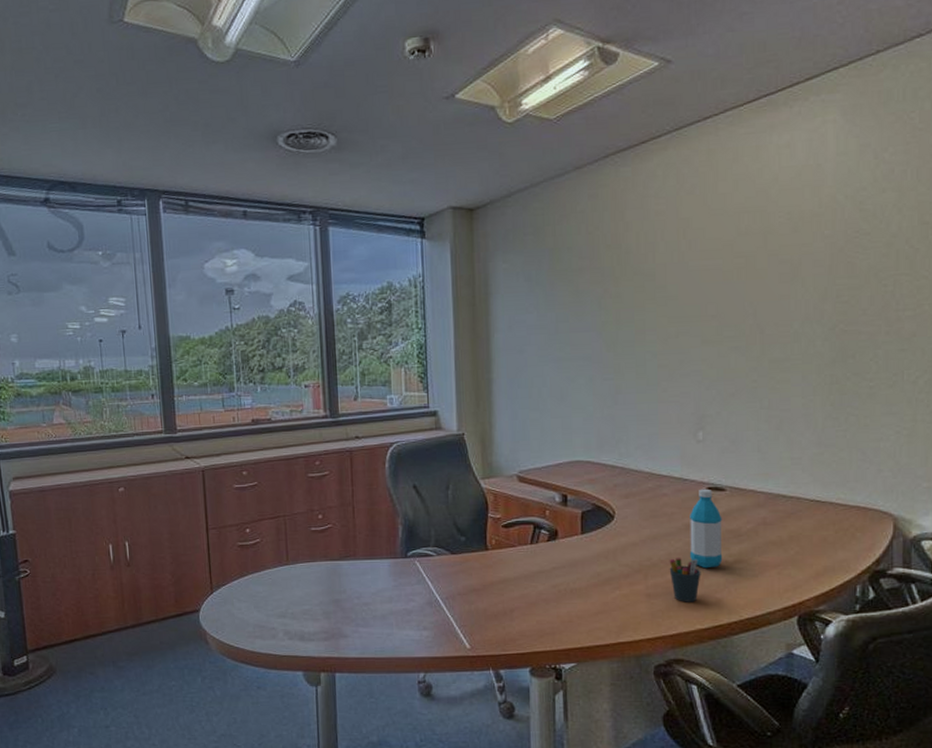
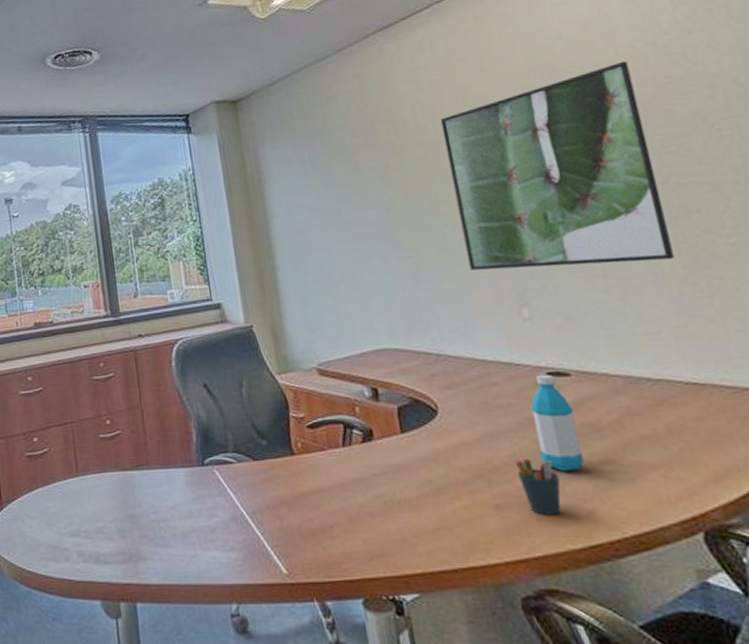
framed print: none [659,211,827,397] -> present [440,60,674,271]

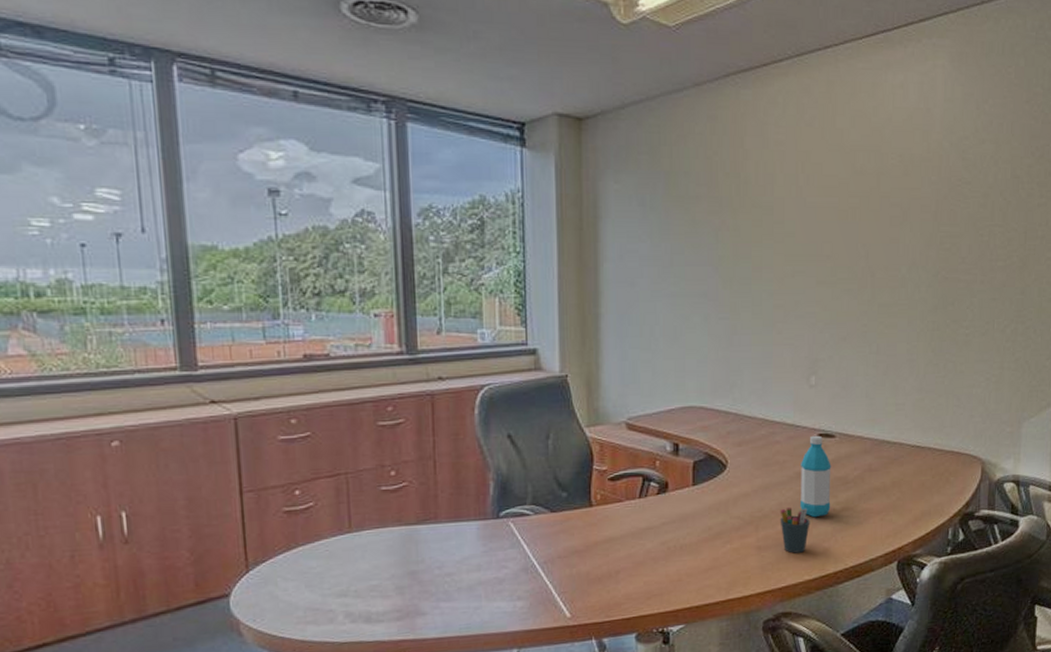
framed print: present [440,60,674,271] -> none [777,157,935,343]

